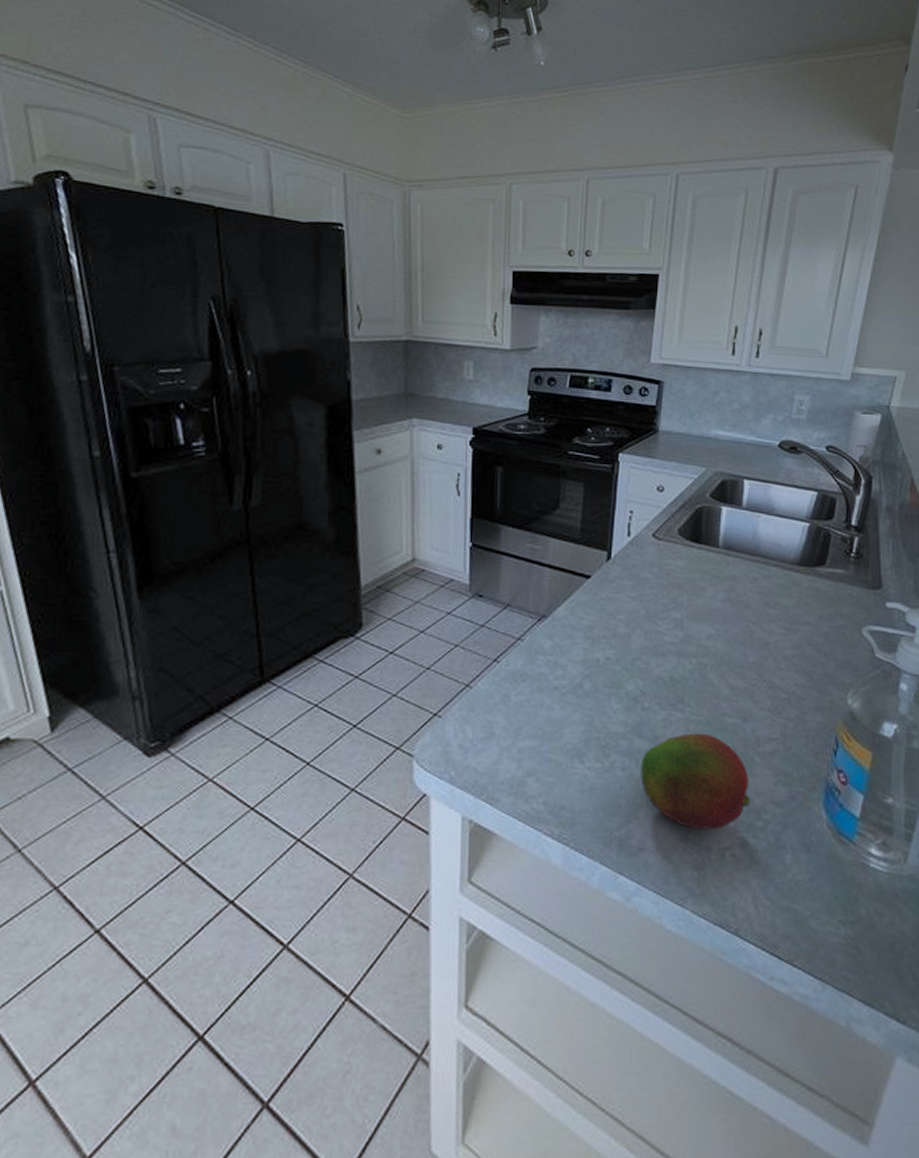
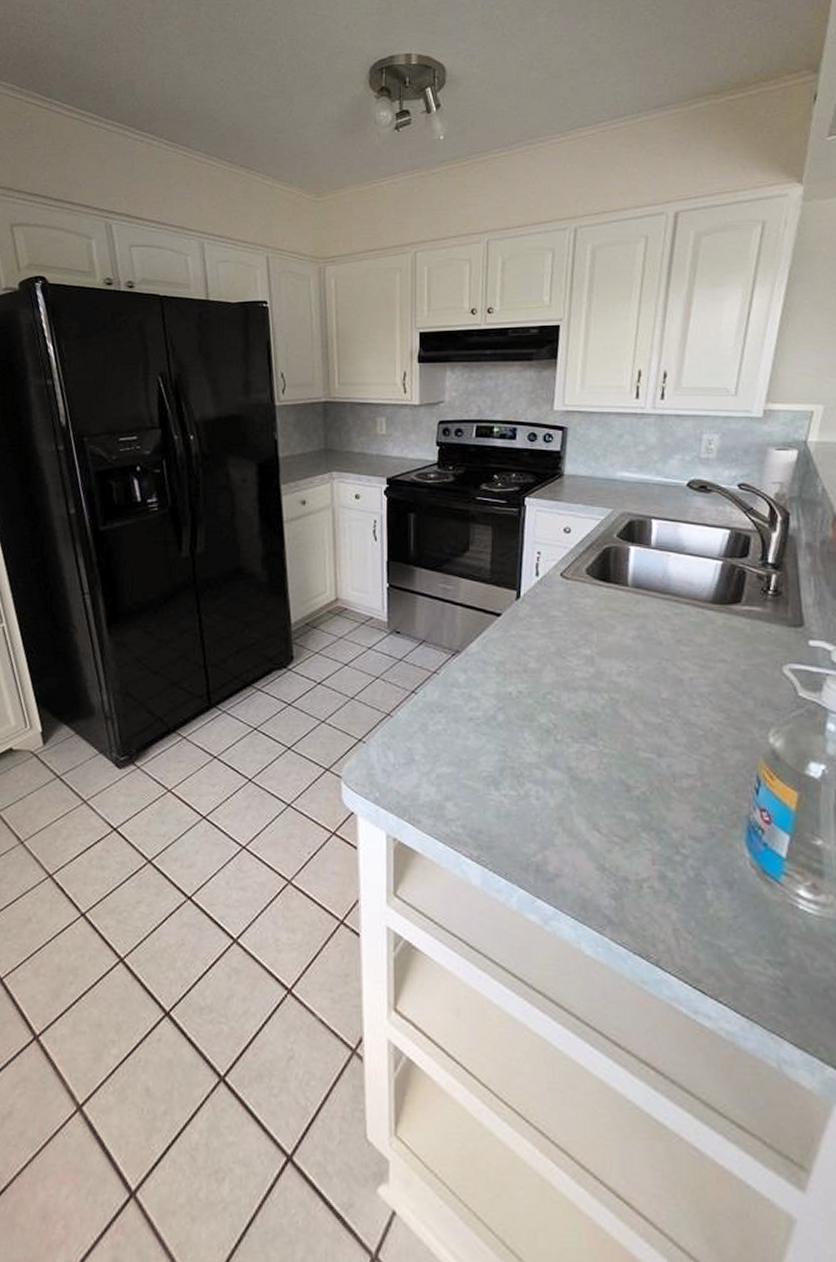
fruit: present [640,733,750,830] -> none [555,766,668,861]

